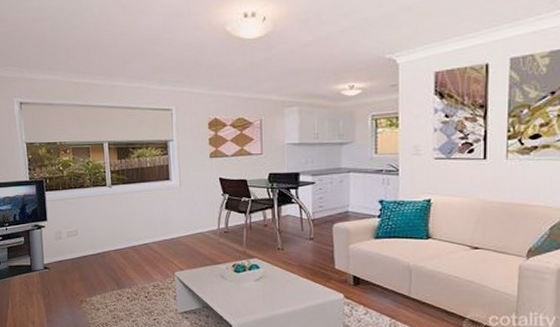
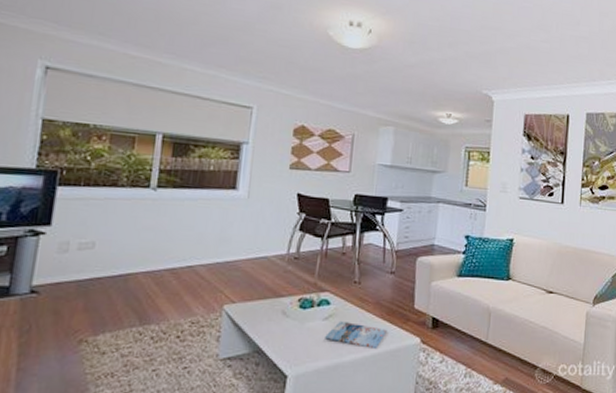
magazine: none [259,281,312,303] -> present [325,320,387,348]

